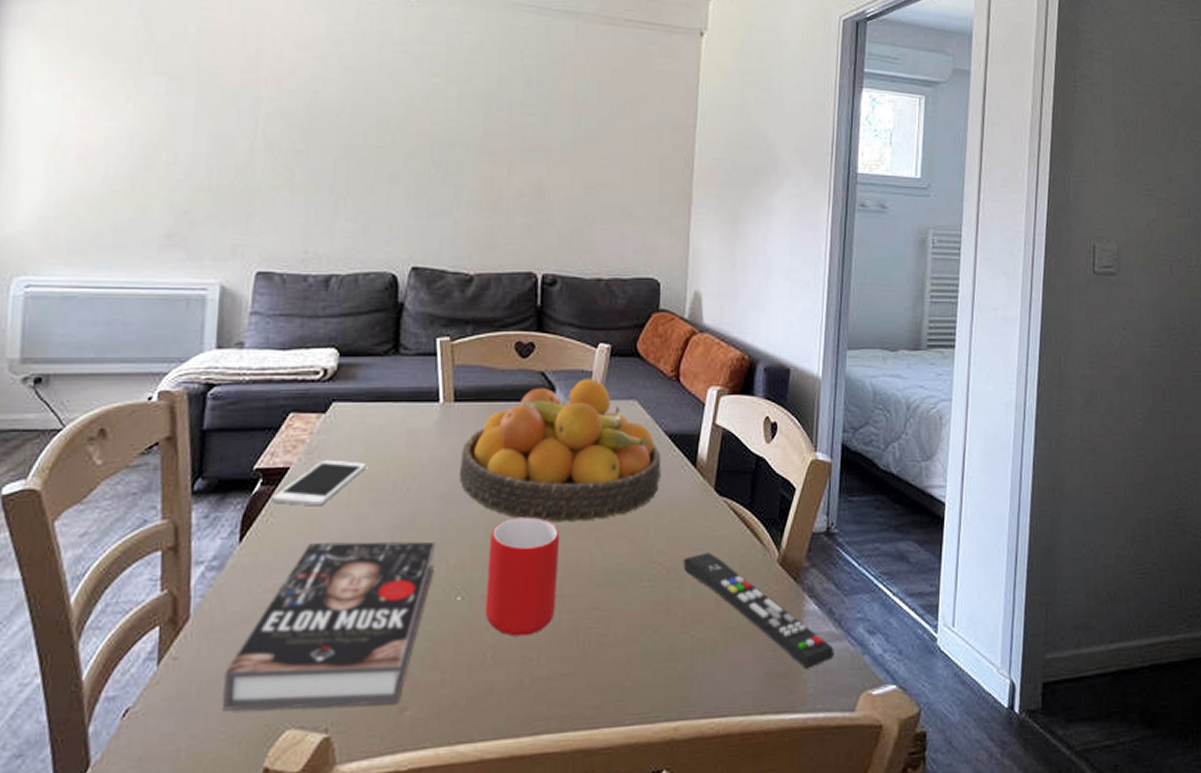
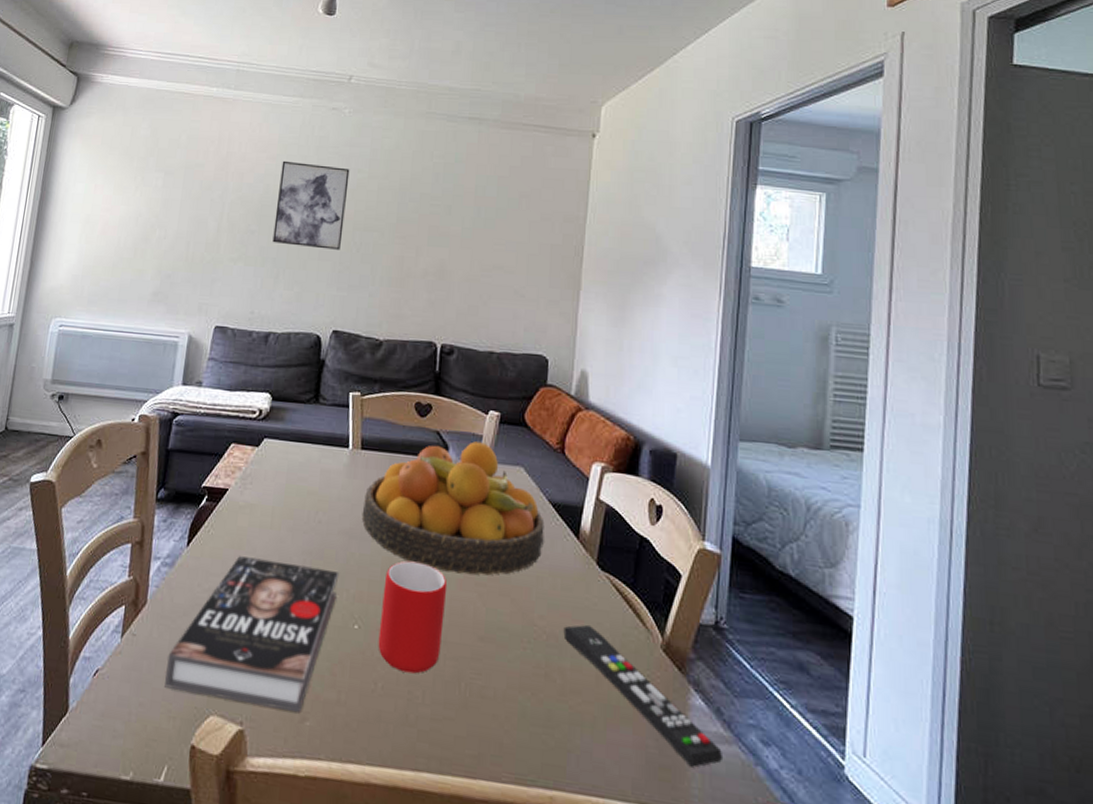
cell phone: present [272,459,366,507] -> none [213,486,287,526]
wall art: none [327,61,422,171] -> present [272,160,350,250]

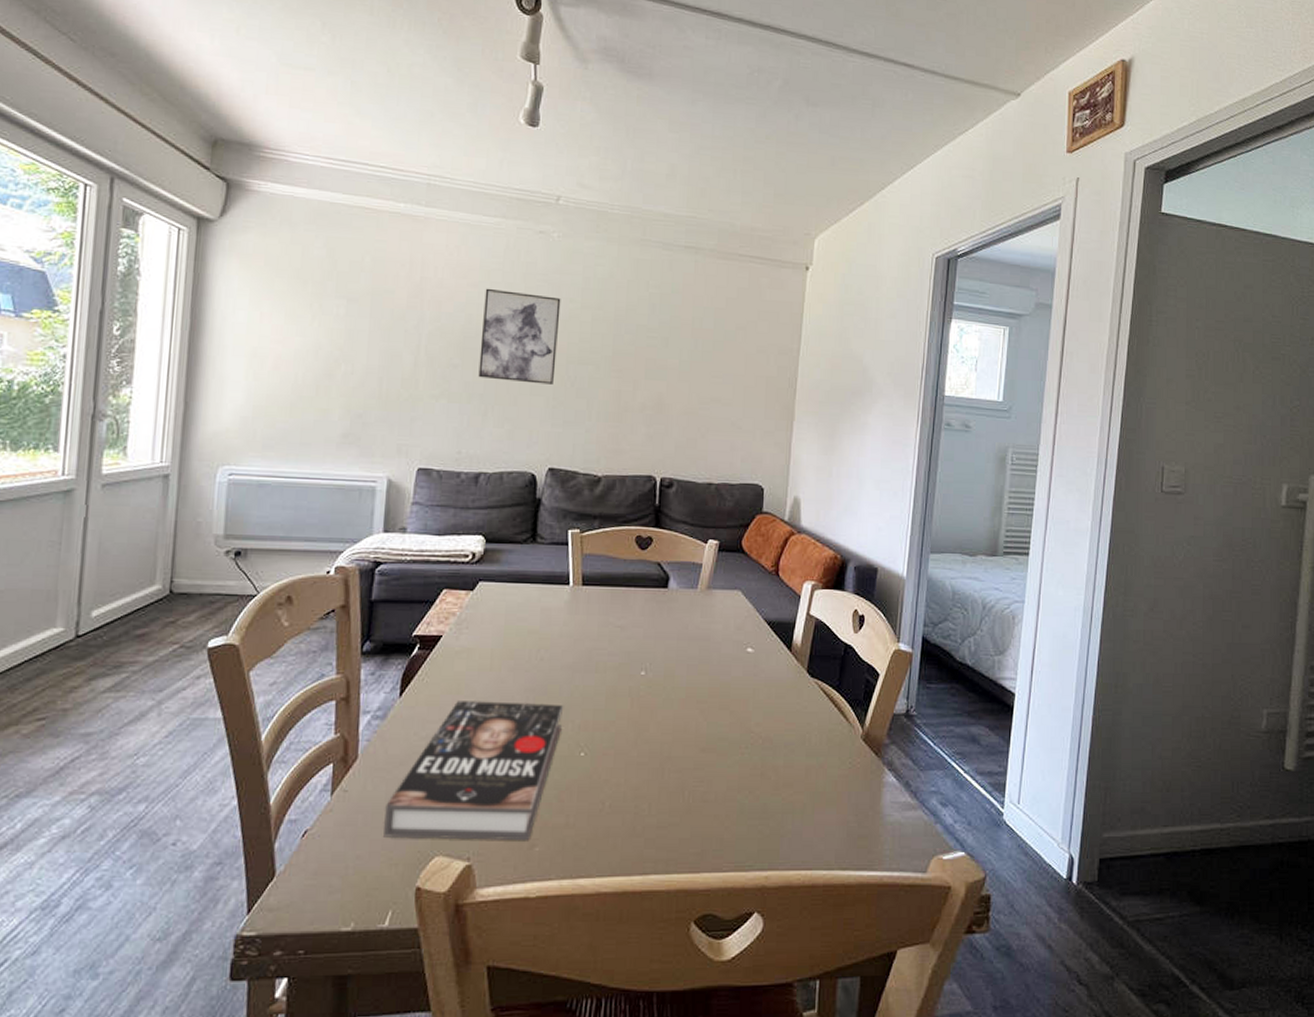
fruit bowl: present [361,441,545,576] -> none [584,570,761,694]
mug: present [378,561,448,674] -> none [604,687,671,789]
remote control: present [563,624,724,767] -> none [777,726,911,833]

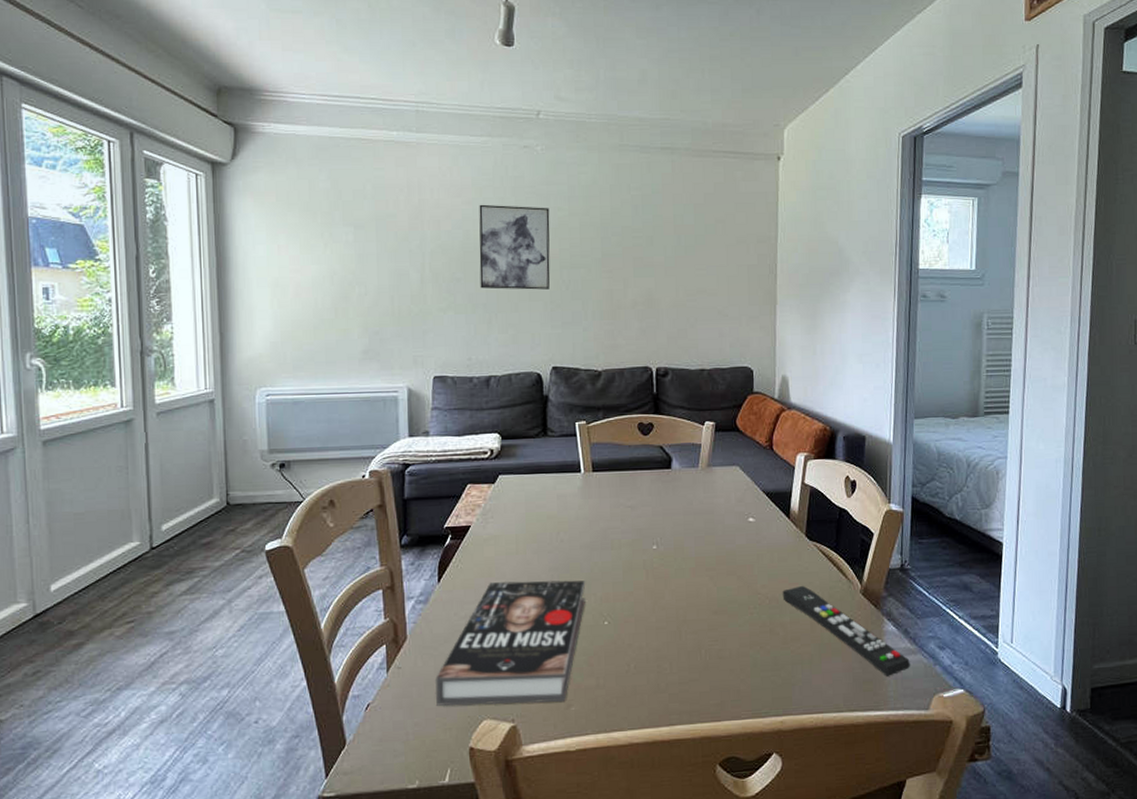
remote control: none [777,726,911,833] -> present [782,585,911,677]

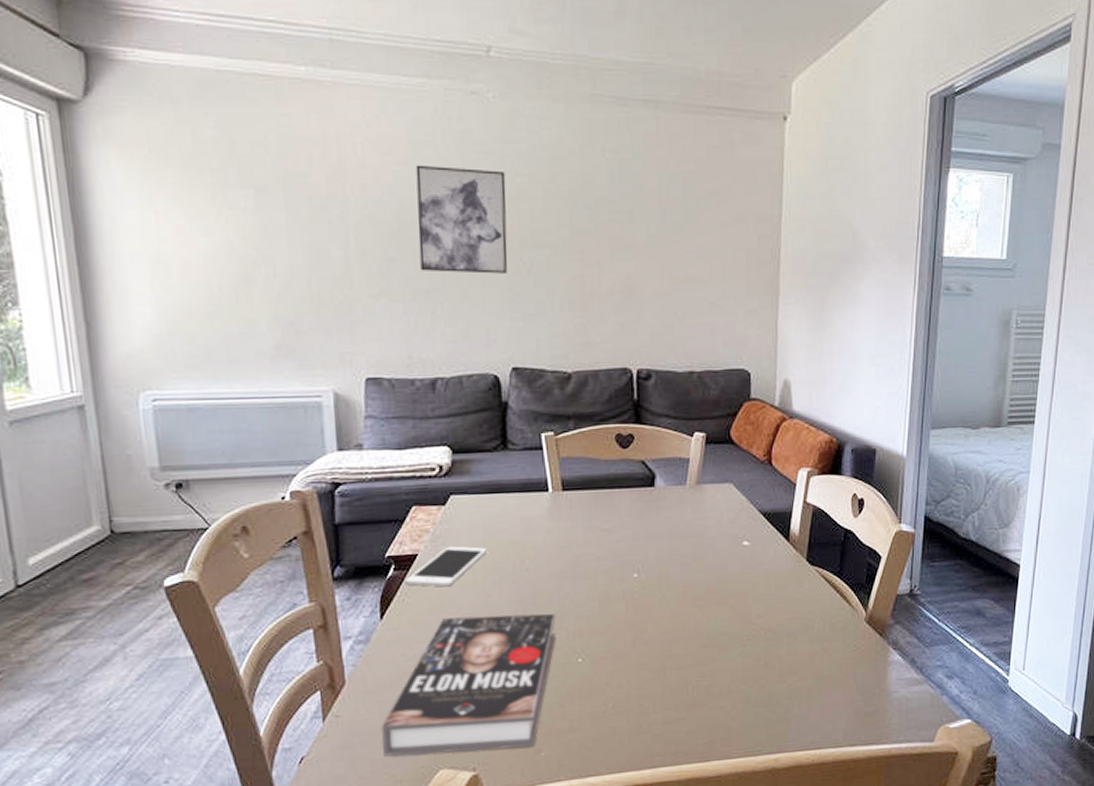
cell phone: none [459,519,528,555] -> present [405,546,487,587]
remote control: present [782,585,911,677] -> none [779,614,917,709]

